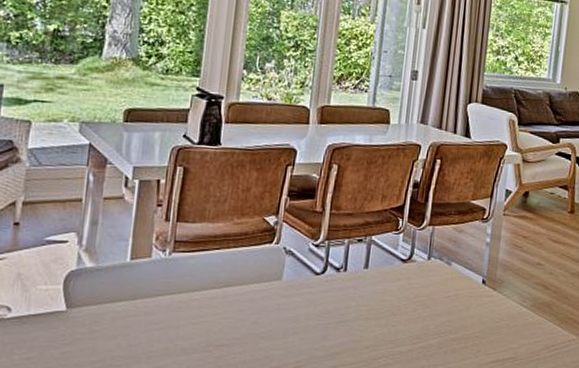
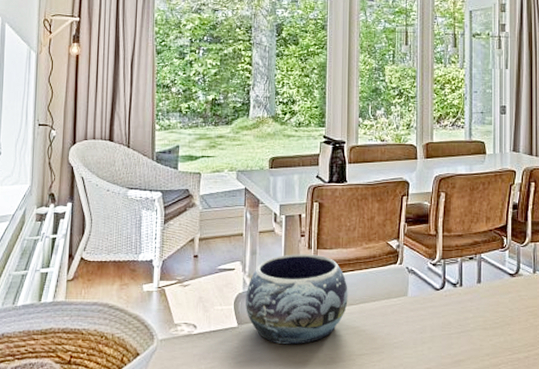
decorative bowl: none [78,226,211,333] -> present [246,254,348,345]

